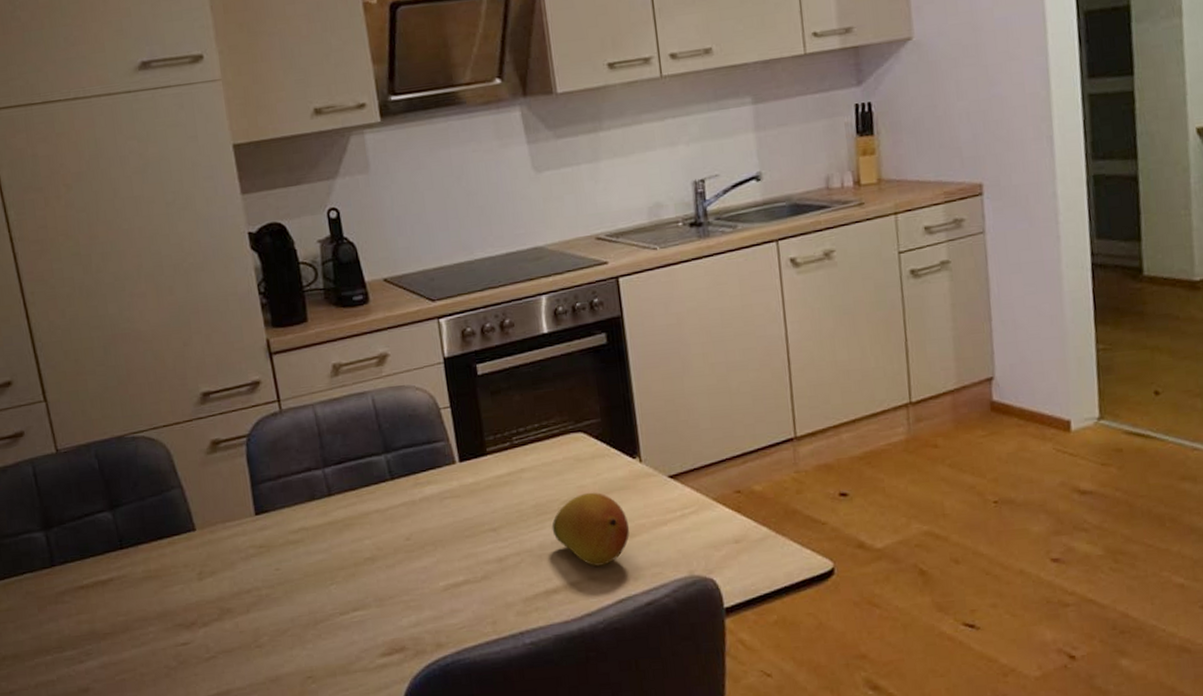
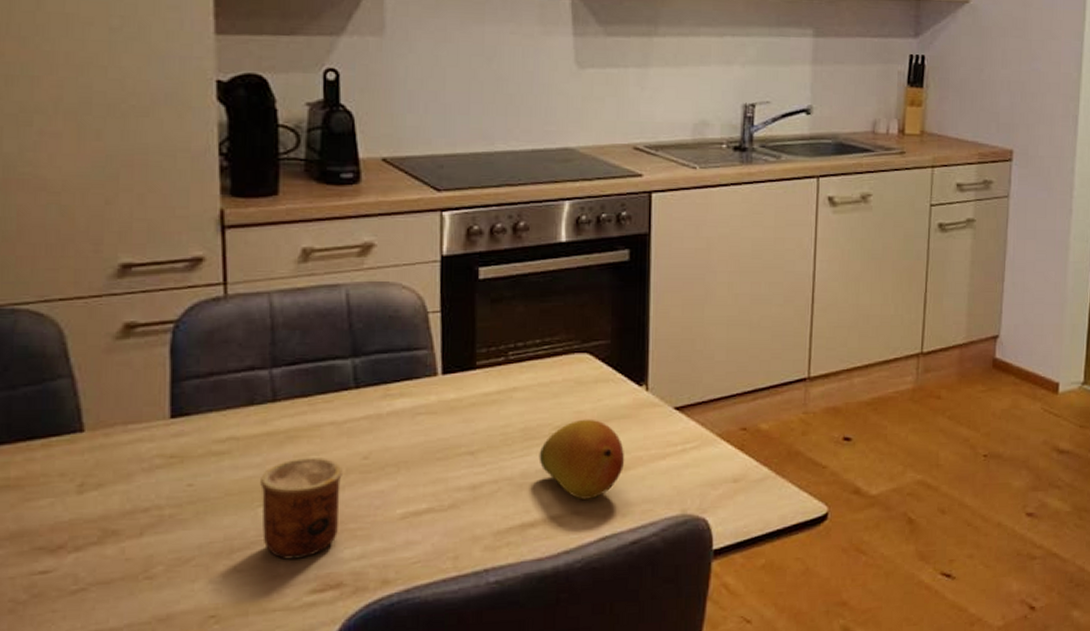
cup: none [329,540,395,629] -> present [260,456,343,560]

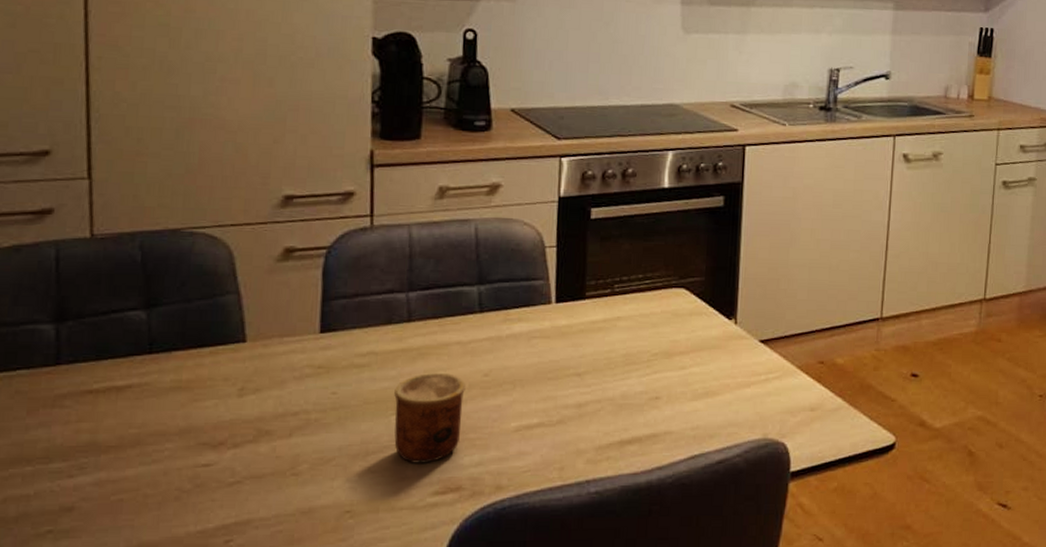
fruit: present [539,419,625,500] -> none [637,348,714,421]

